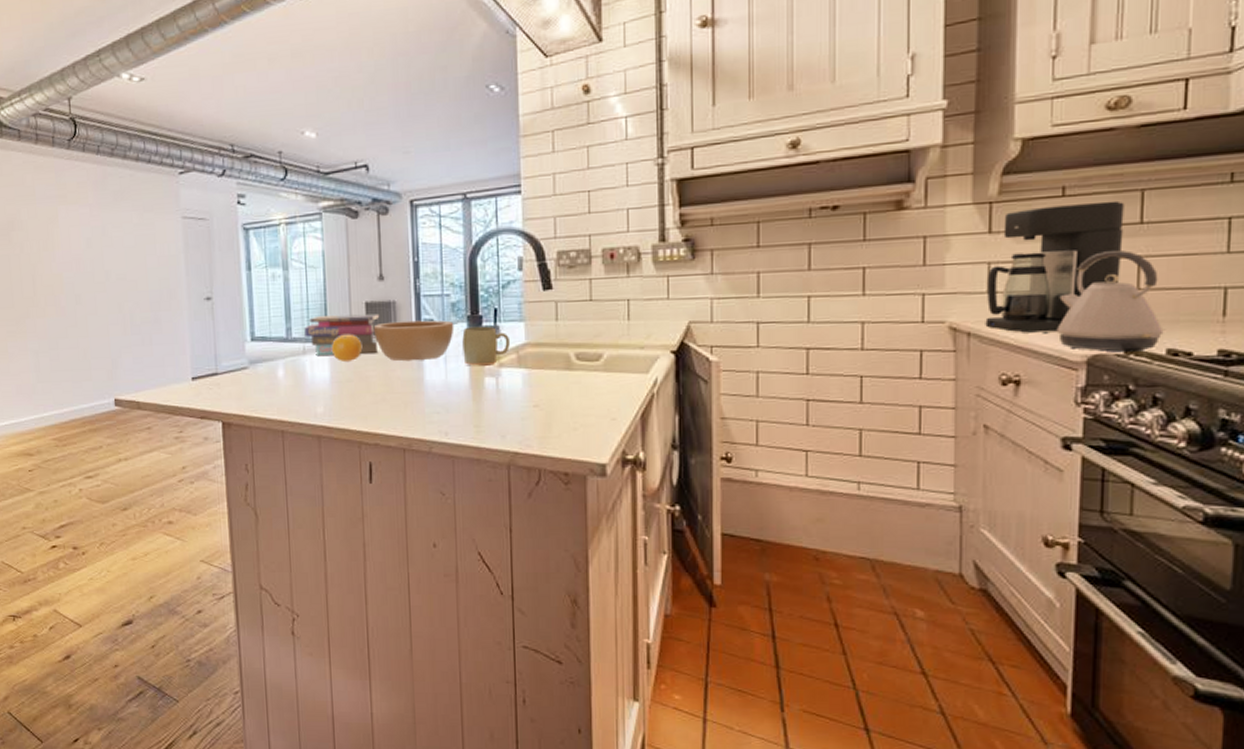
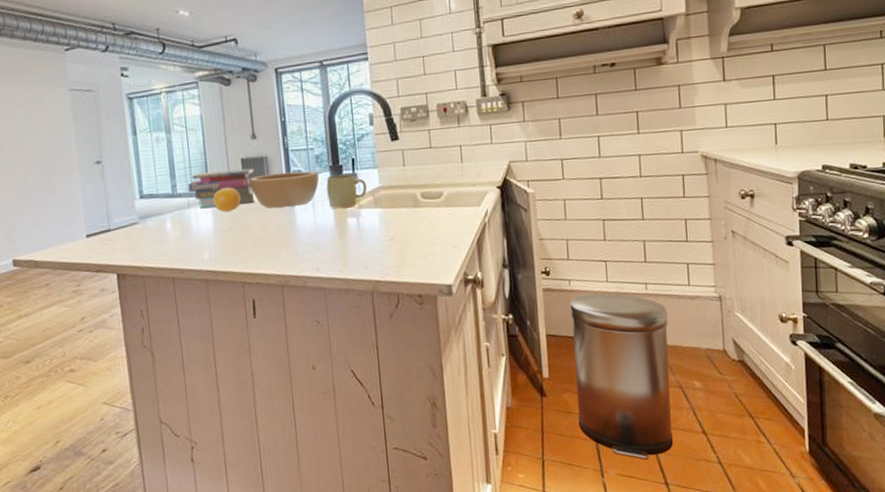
pedal bin: none [755,489,886,698] -> present [570,293,673,460]
coffee maker: present [985,200,1124,333] -> none [725,53,815,158]
kettle: present [1056,249,1164,352] -> none [775,90,847,169]

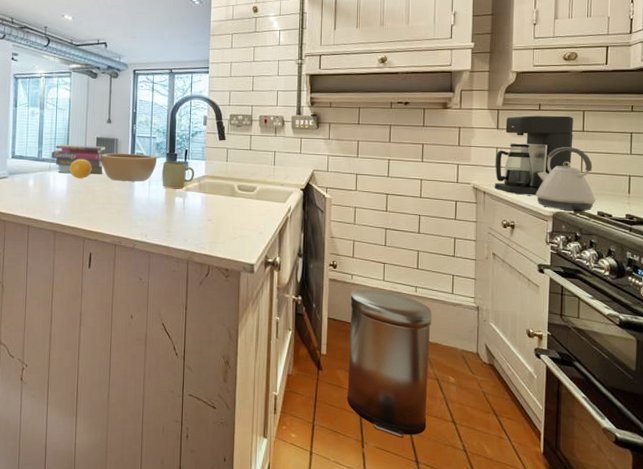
coffee maker: none [725,53,815,158] -> present [494,115,574,195]
kettle: none [775,90,847,169] -> present [535,146,596,212]

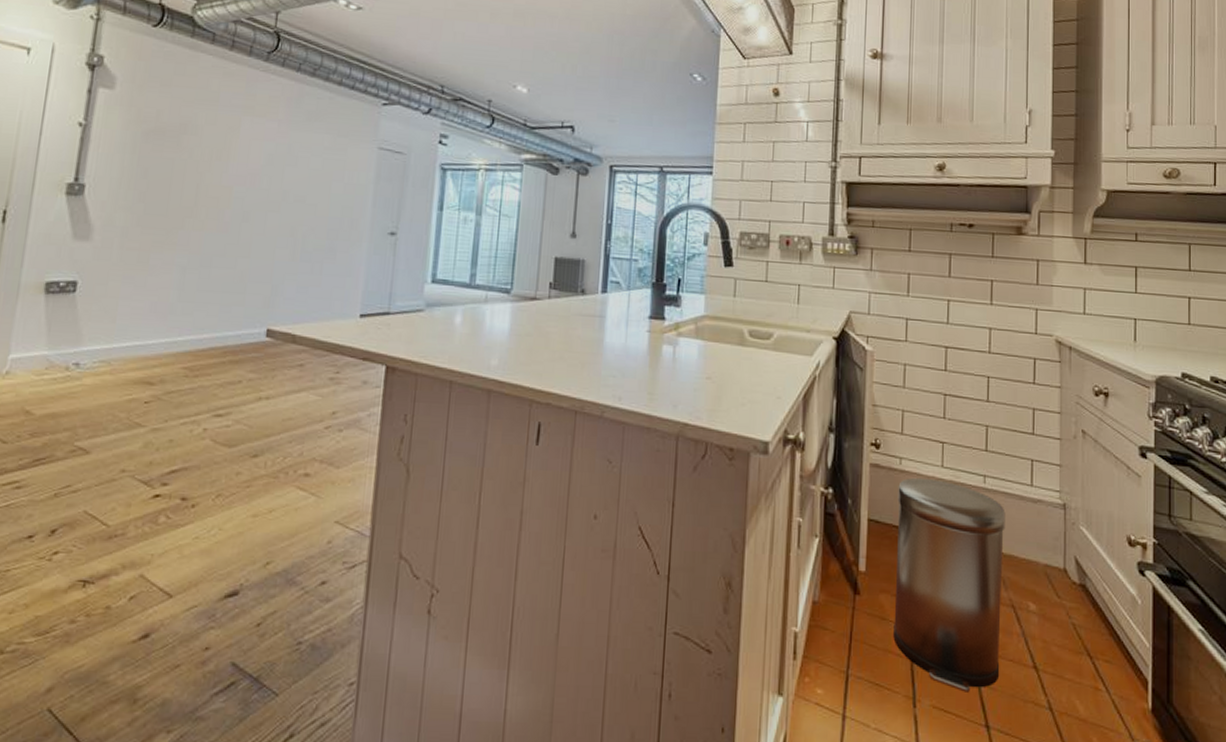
books: present [51,144,106,174] -> none [489,265,568,309]
fruit: present [69,159,92,179] -> none [514,286,547,316]
bowl: present [100,153,157,183] -> none [559,279,639,323]
mug: present [162,161,194,189] -> none [644,293,690,334]
coffee maker: present [494,115,574,195] -> none [1082,247,1178,353]
kettle: present [535,146,596,212] -> none [1134,289,1208,377]

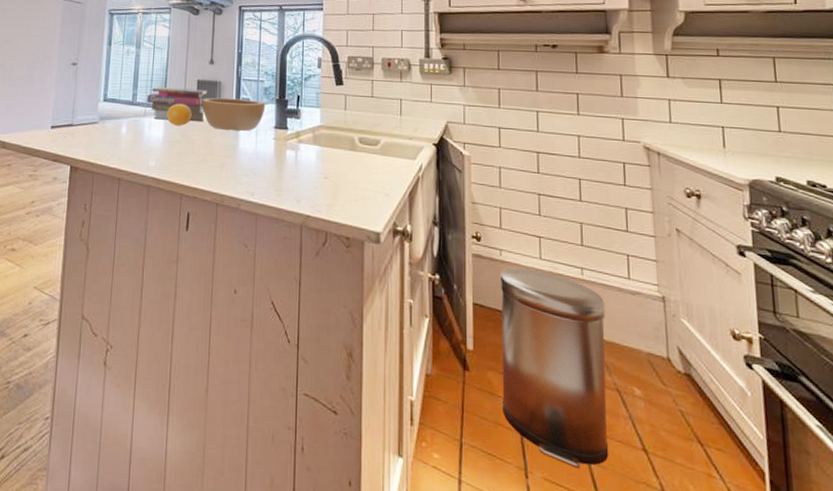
books: none [489,265,568,309] -> present [147,87,208,121]
fruit: none [514,286,547,316] -> present [166,103,192,127]
bowl: none [559,279,639,323] -> present [201,97,266,132]

